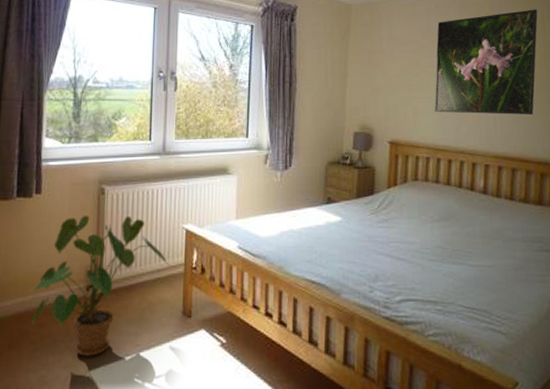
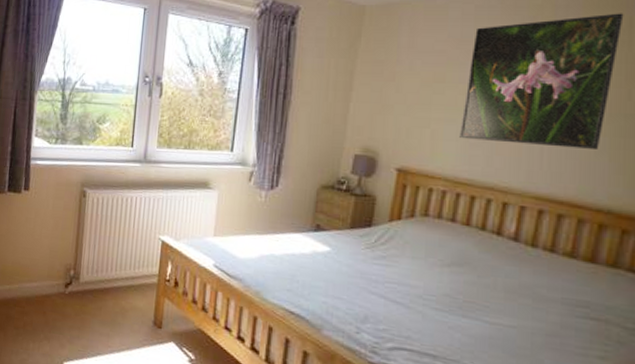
house plant: present [29,215,170,356] -> none [15,215,144,350]

